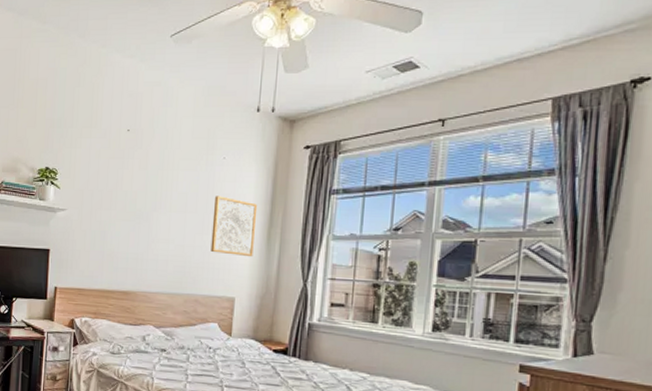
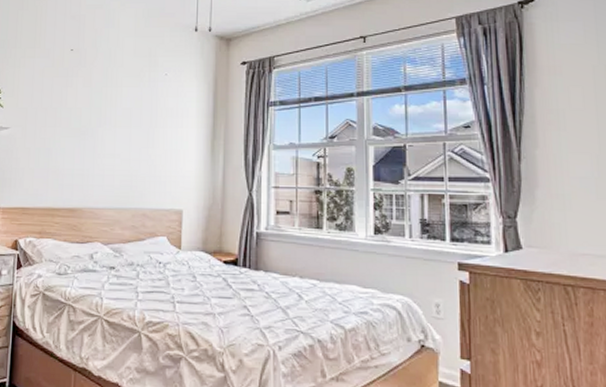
wall art: present [210,196,258,257] -> none [156,110,200,169]

